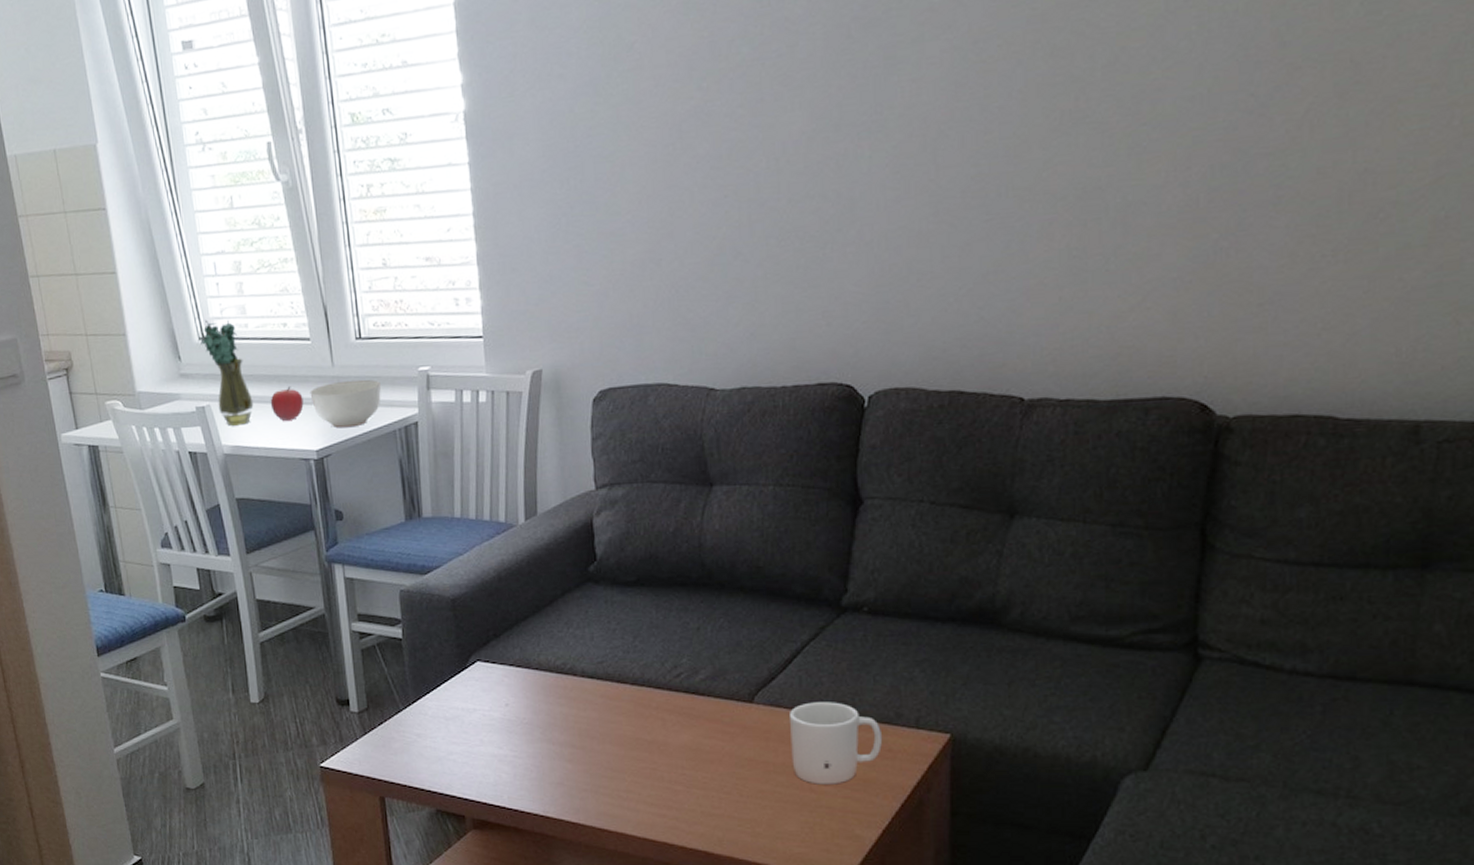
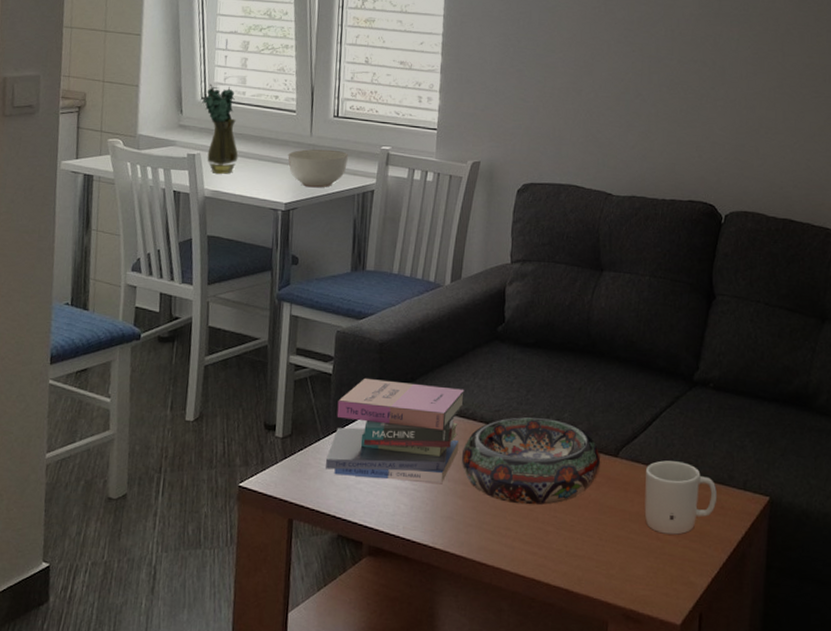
fruit: present [270,386,304,421] -> none [252,147,282,175]
books: none [411,639,561,749] -> present [326,377,465,484]
decorative bowl: none [564,665,733,764] -> present [461,416,601,505]

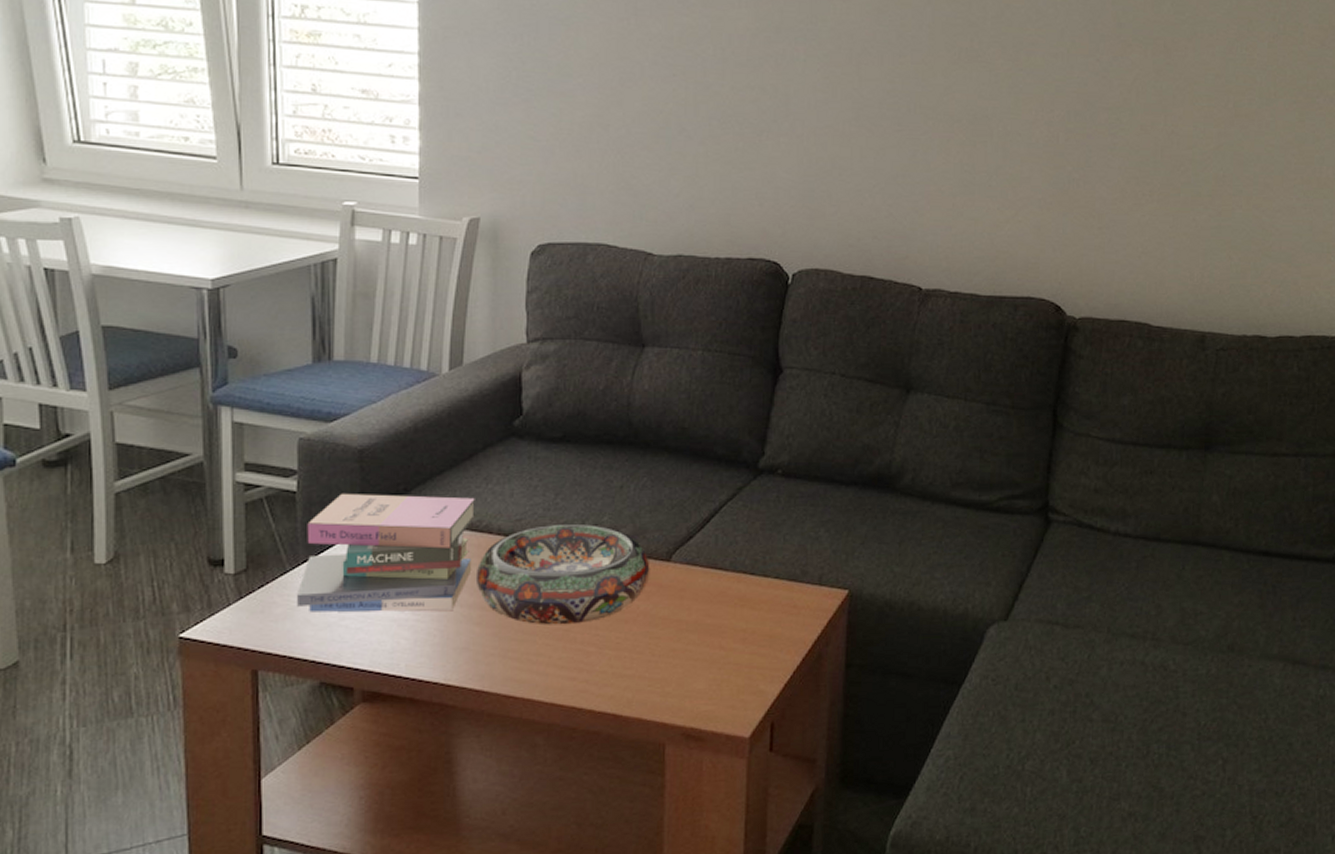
vase: present [202,84,239,174] -> none [75,121,137,244]
bowl: present [288,149,349,188] -> none [210,207,298,258]
mug: present [644,460,718,536] -> none [703,560,789,643]

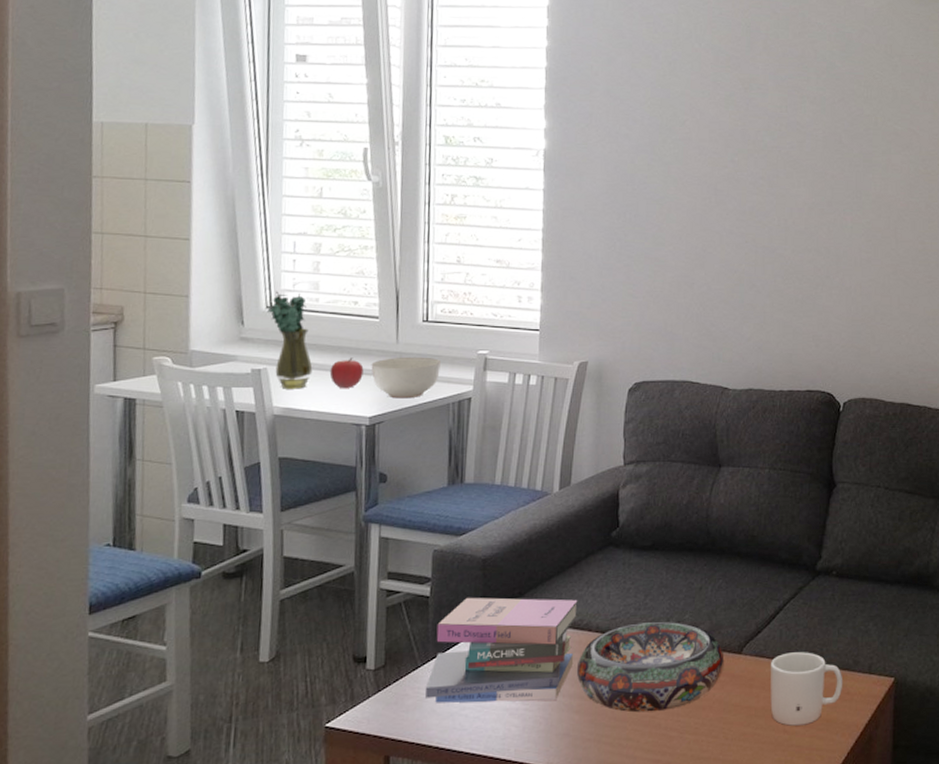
vase: none [75,121,137,244] -> present [267,291,313,389]
fruit: none [158,206,201,243] -> present [329,357,364,388]
bowl: none [210,207,298,258] -> present [371,357,442,399]
mug: none [703,560,789,643] -> present [770,652,843,727]

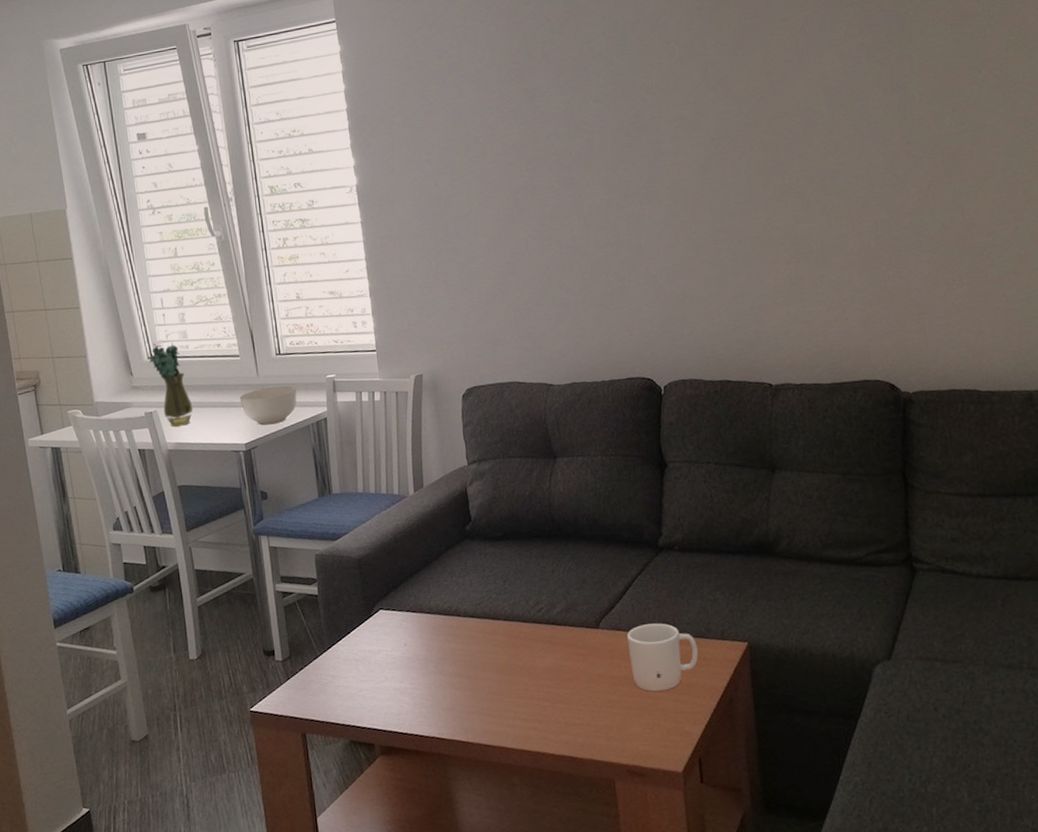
fruit: present [329,357,364,388] -> none [207,393,235,421]
books: present [426,597,579,703] -> none [327,589,449,687]
decorative bowl: present [576,621,725,713] -> none [452,603,585,687]

